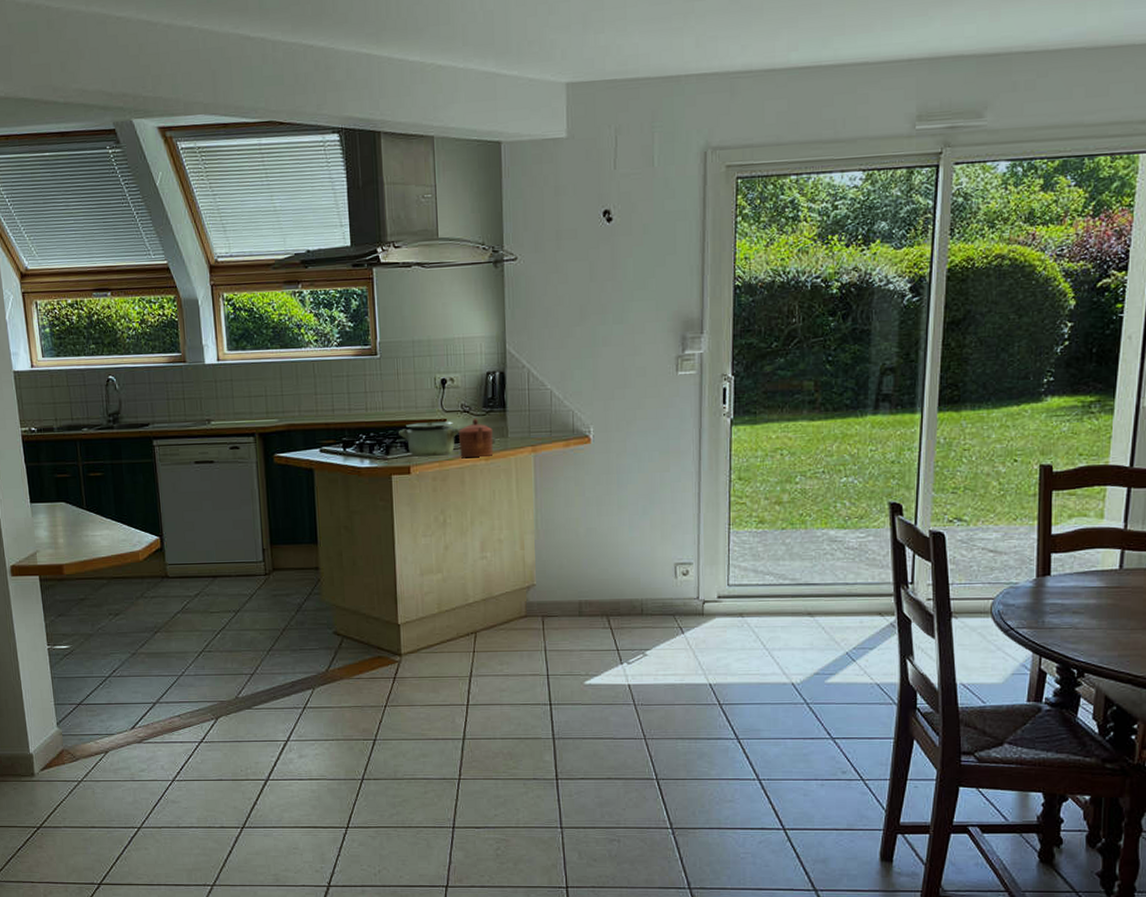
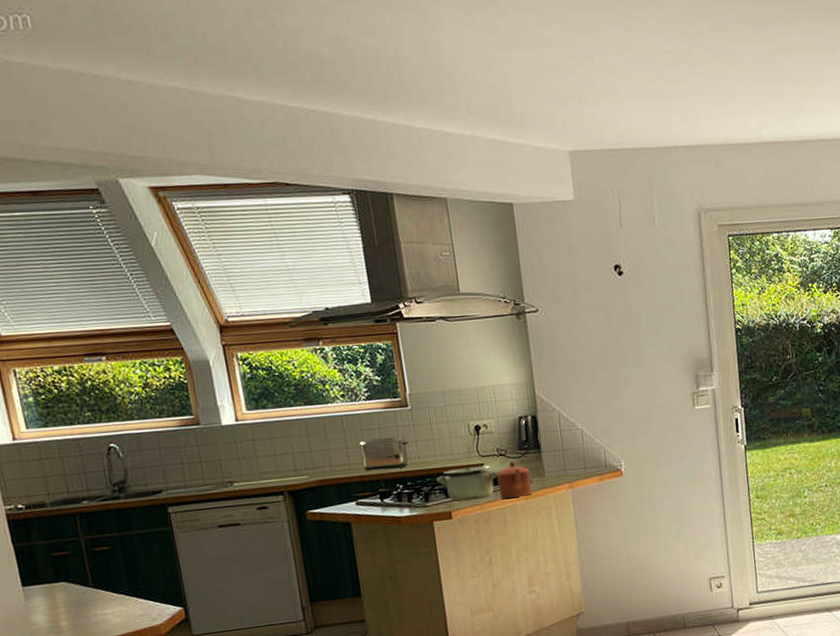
toaster: none [328,385,375,419] -> present [359,436,409,472]

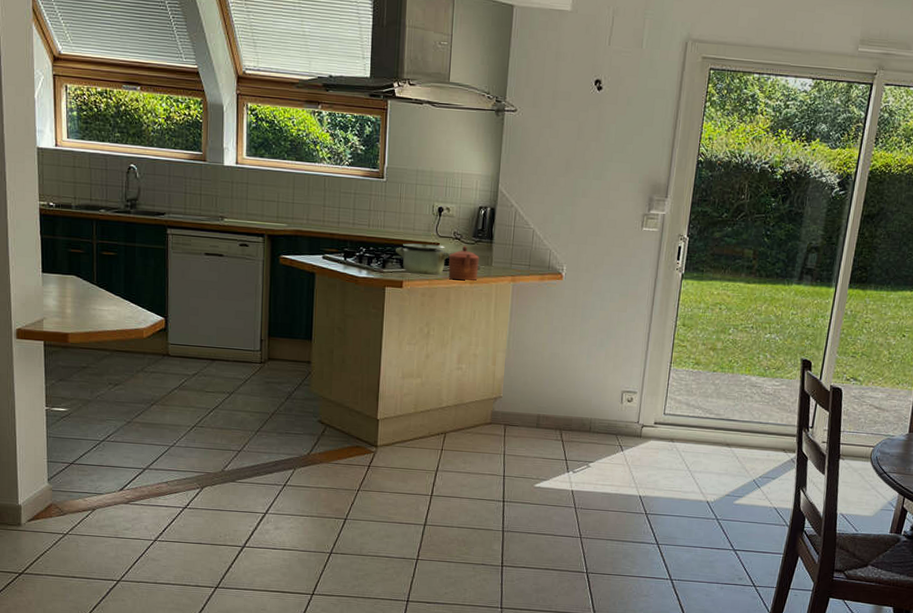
toaster: present [359,436,409,472] -> none [335,201,378,233]

